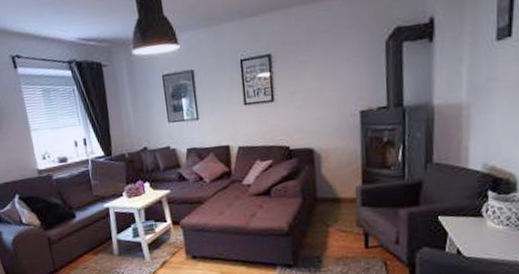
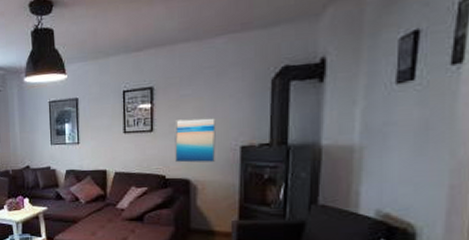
wall art: none [295,83,337,133] -> present [174,117,217,163]

